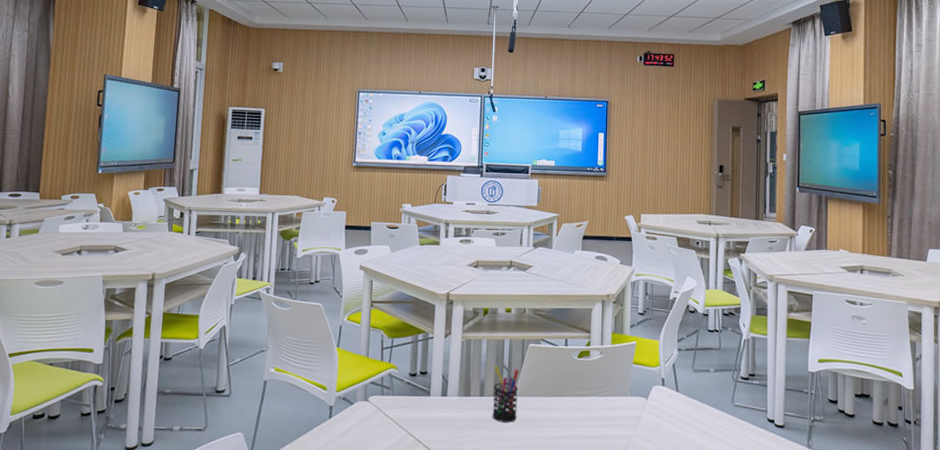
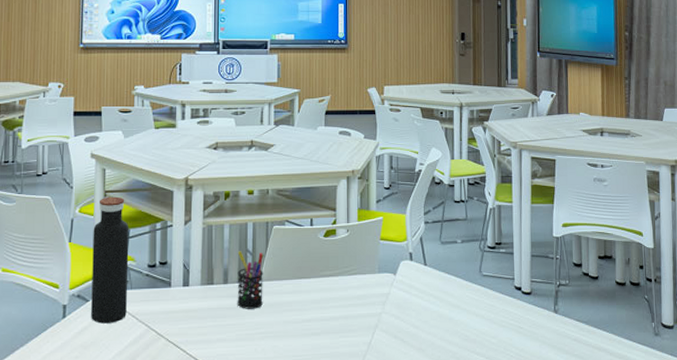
water bottle: none [355,307,393,427] -> present [91,196,129,324]

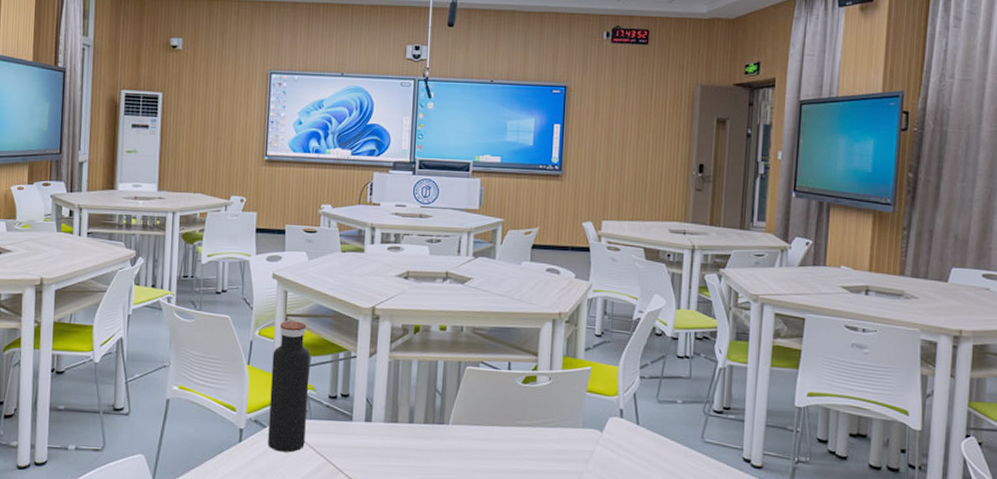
pen holder: present [237,251,264,309] -> none [422,390,455,453]

